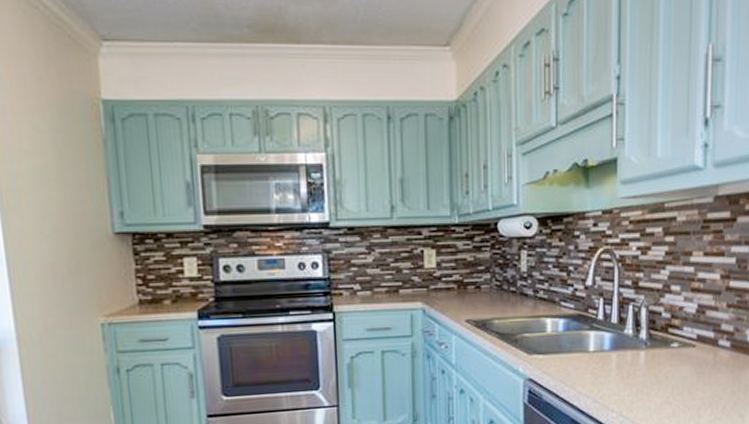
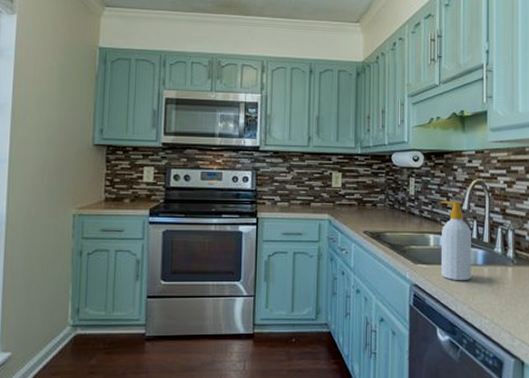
soap bottle: none [559,275,597,371] -> present [440,200,471,281]

